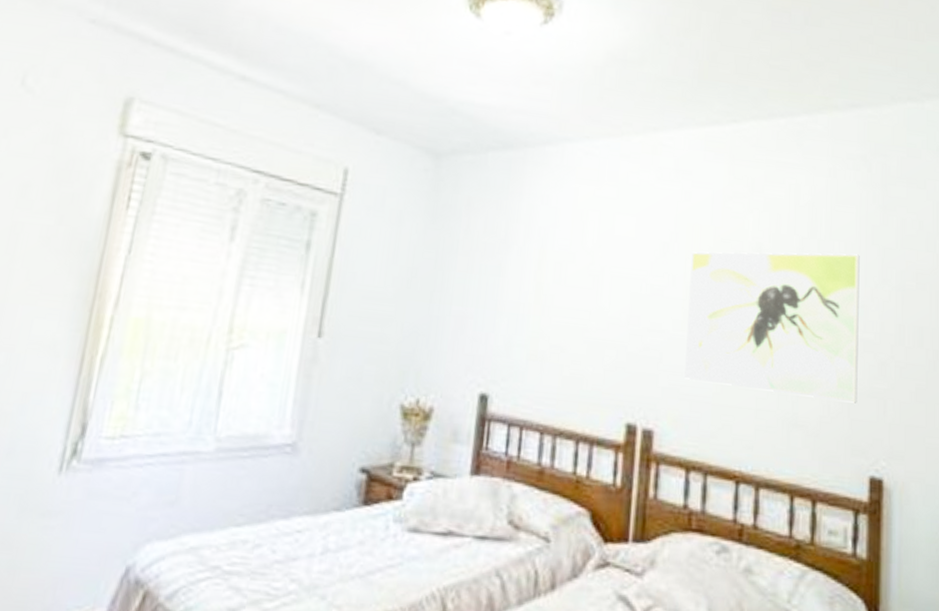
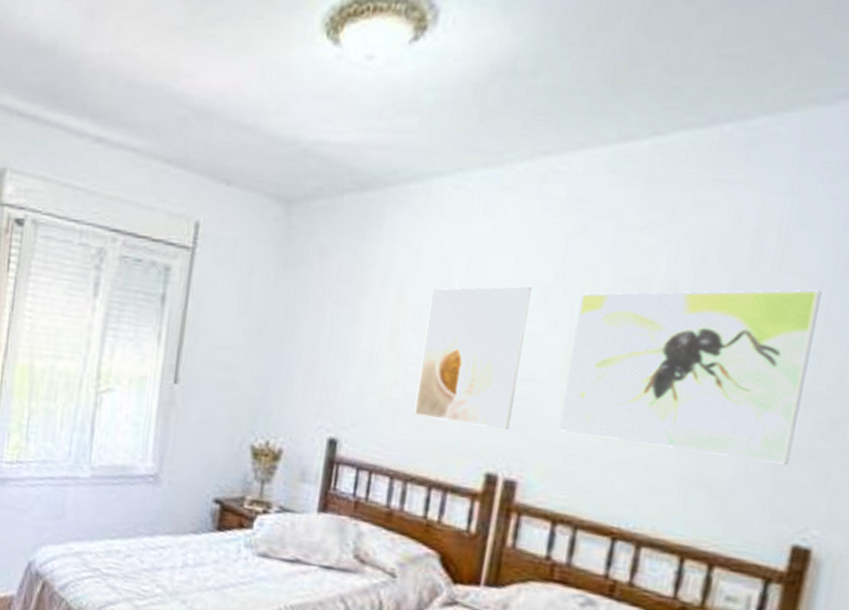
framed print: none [559,243,652,379] -> present [414,286,531,429]

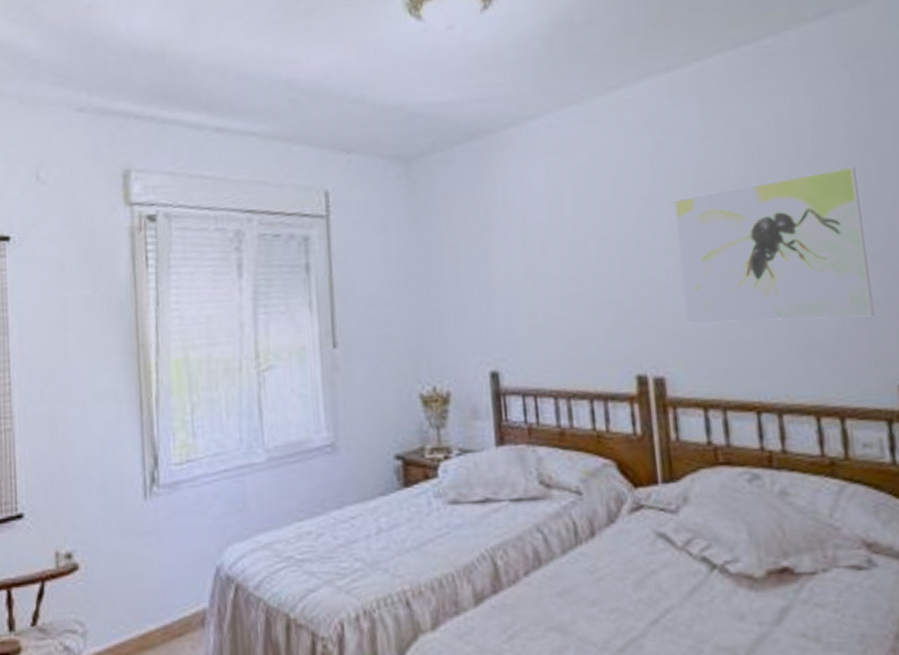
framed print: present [414,286,531,429] -> none [550,201,646,335]

